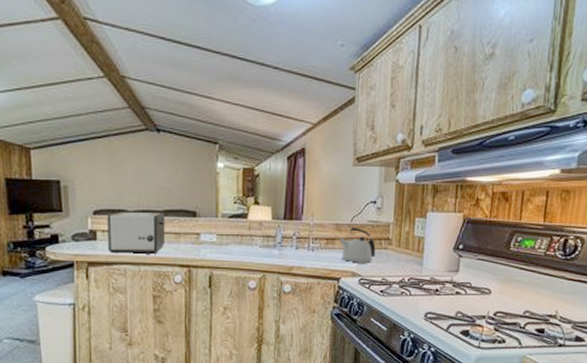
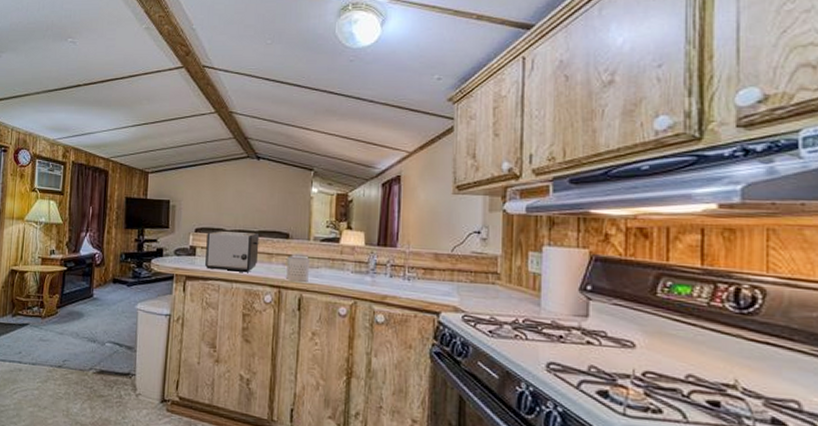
mug: none [195,234,218,261] -> present [286,256,309,283]
kettle: present [339,226,376,263] -> none [438,257,482,298]

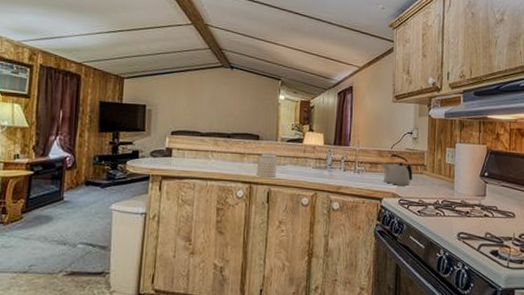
toaster: present [205,230,260,272] -> none [181,133,233,171]
kettle: none [438,257,482,298] -> present [381,153,413,186]

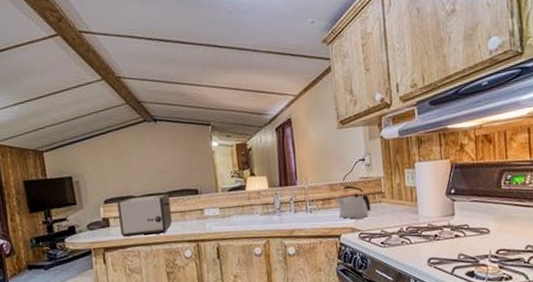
toaster: none [181,133,233,171] -> present [117,194,172,238]
mug: present [257,155,277,178] -> none [200,208,223,234]

